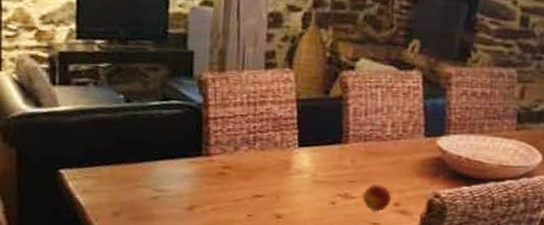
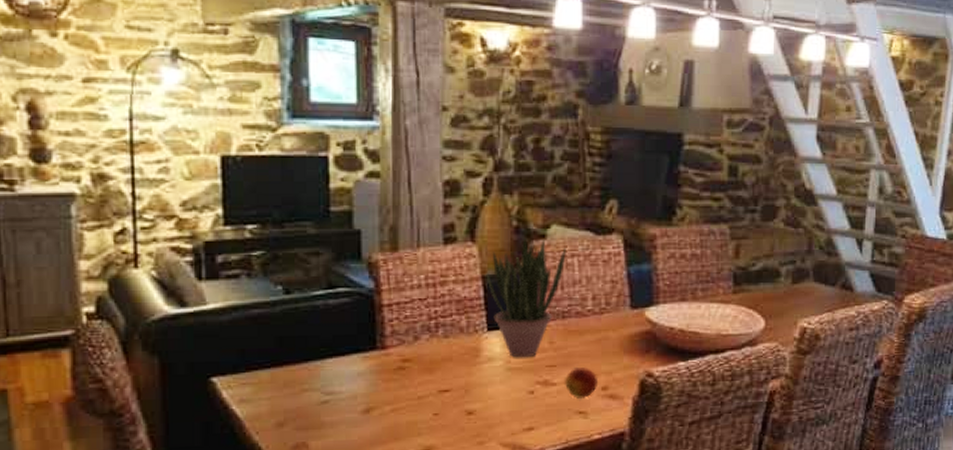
potted plant: none [300,69,372,173] -> present [486,239,566,358]

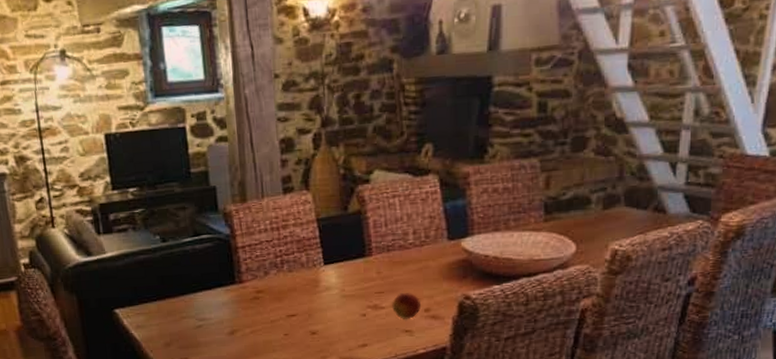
potted plant: present [486,239,566,358] -> none [320,184,388,287]

